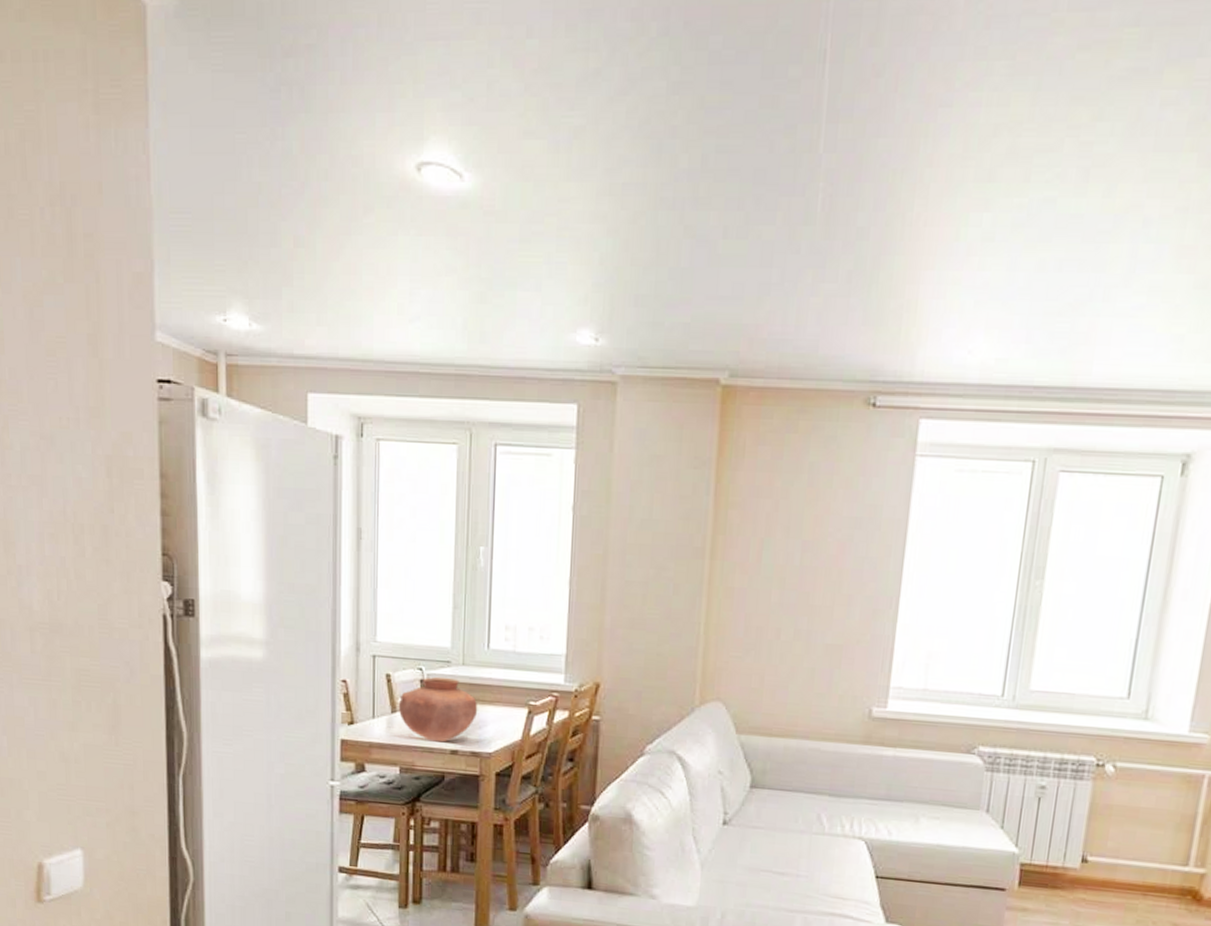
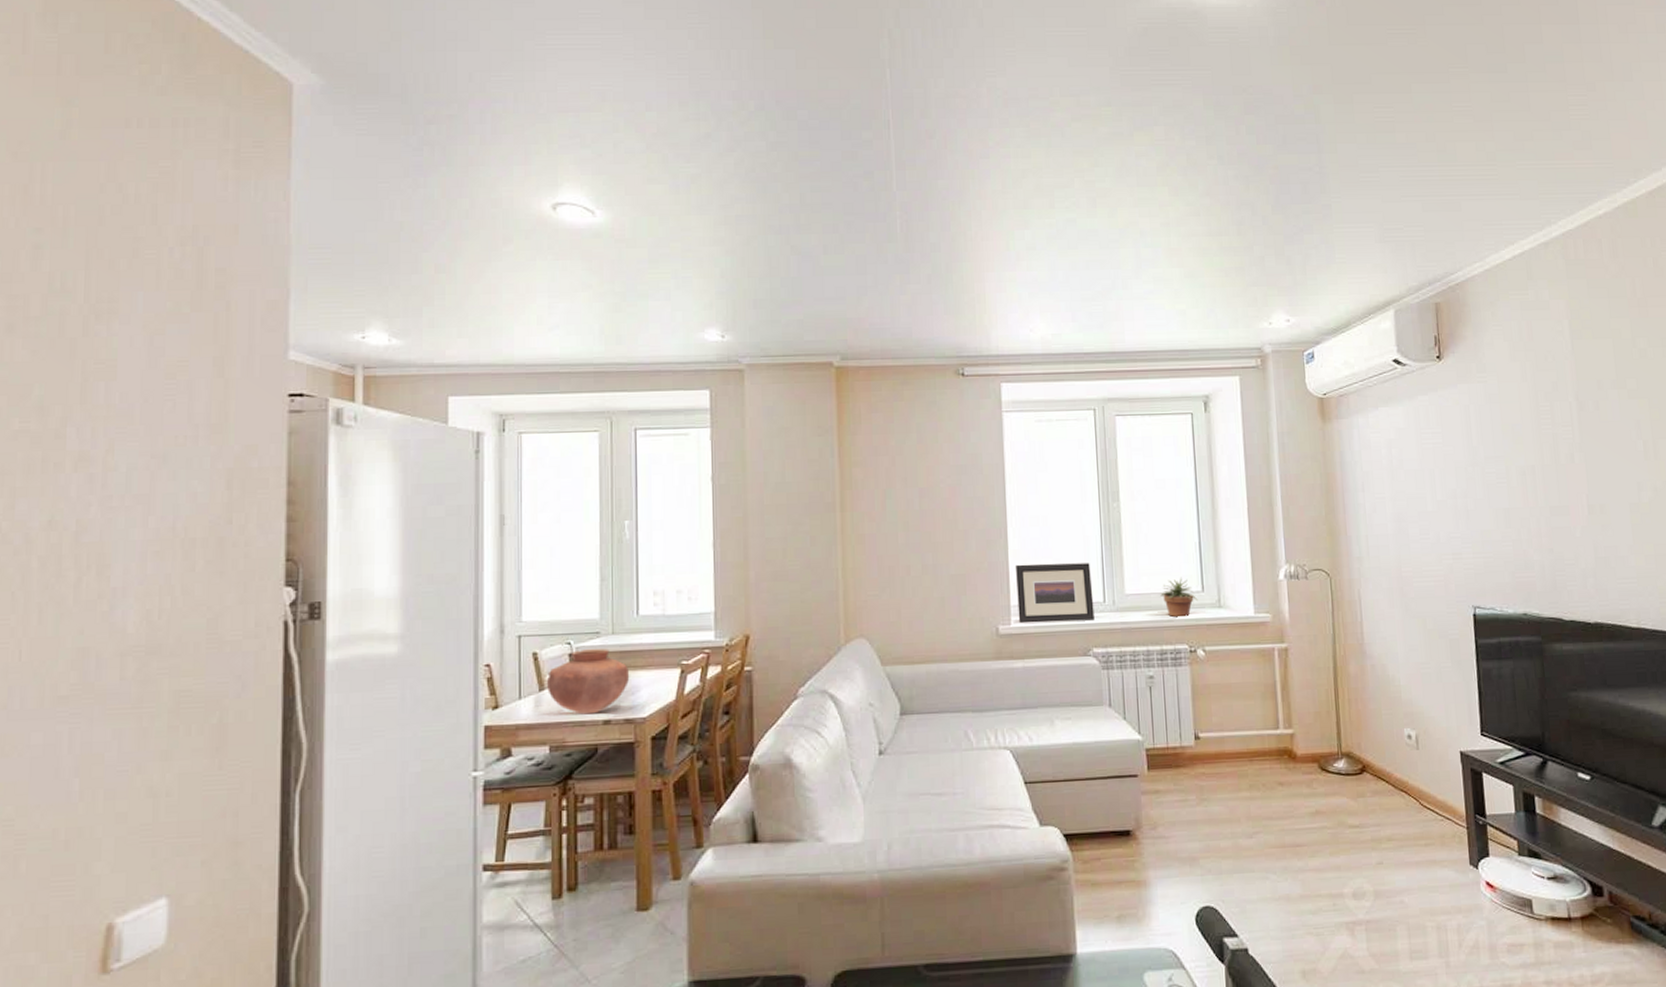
picture frame: none [896,641,993,715] -> present [1015,563,1095,624]
potted plant: none [1073,677,1120,726] -> present [1160,576,1198,618]

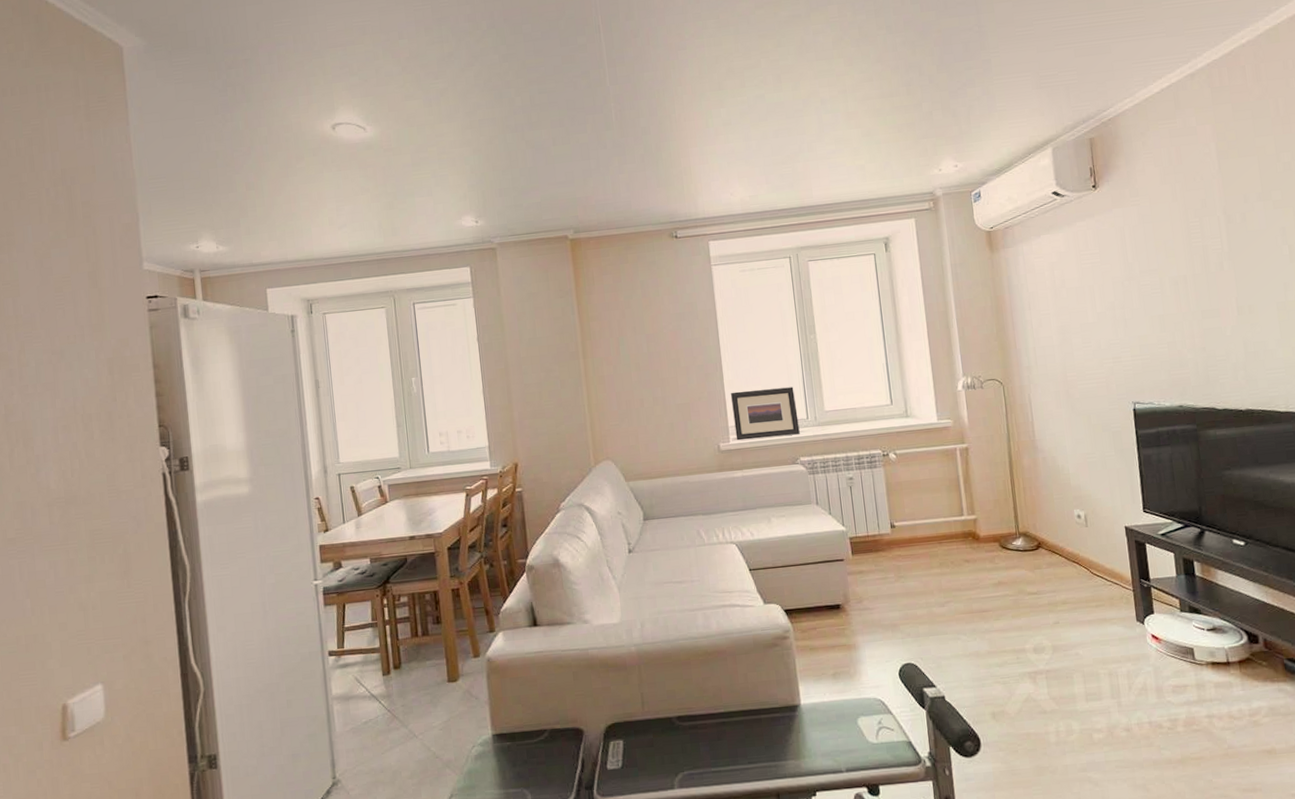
vase: present [546,649,630,715] -> none [363,480,427,533]
potted plant: present [1160,576,1198,618] -> none [855,393,888,428]

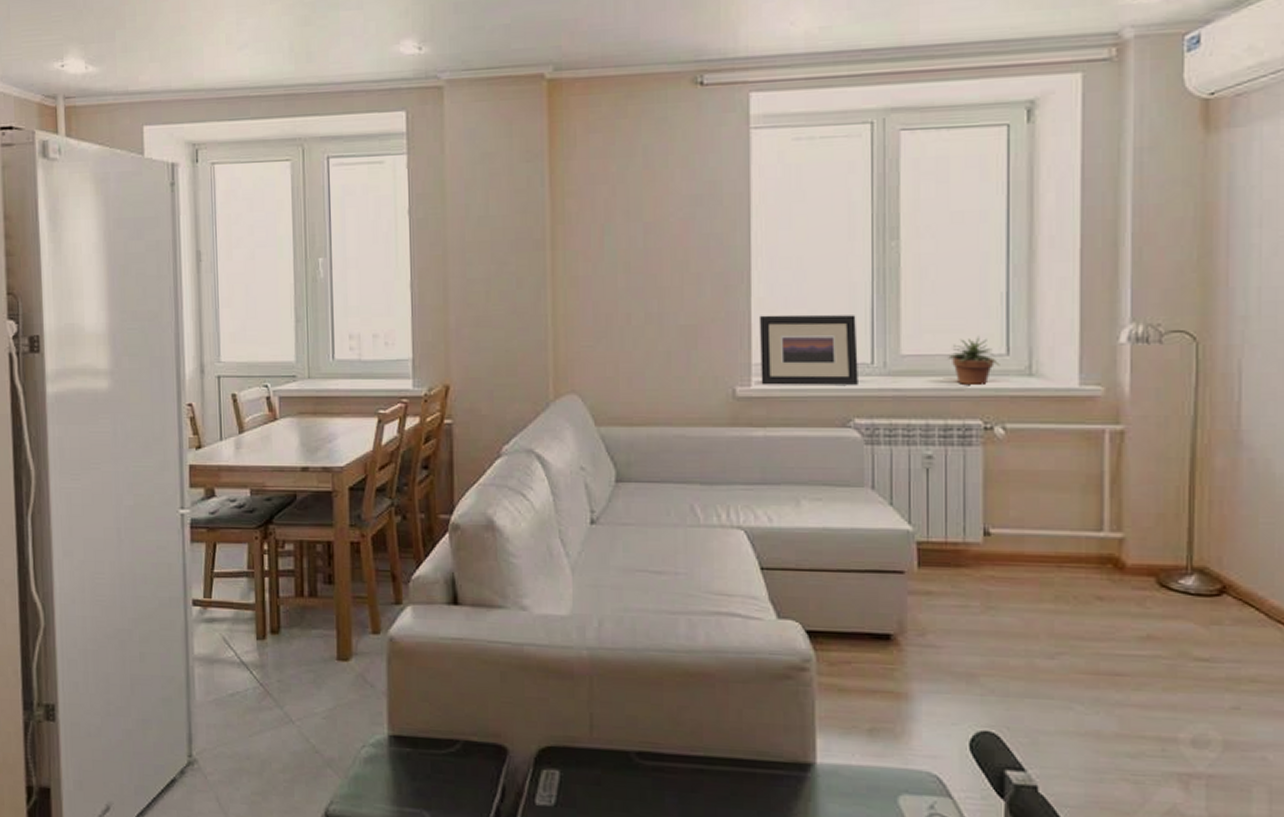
potted plant: none [855,393,888,428] -> present [948,335,1000,386]

